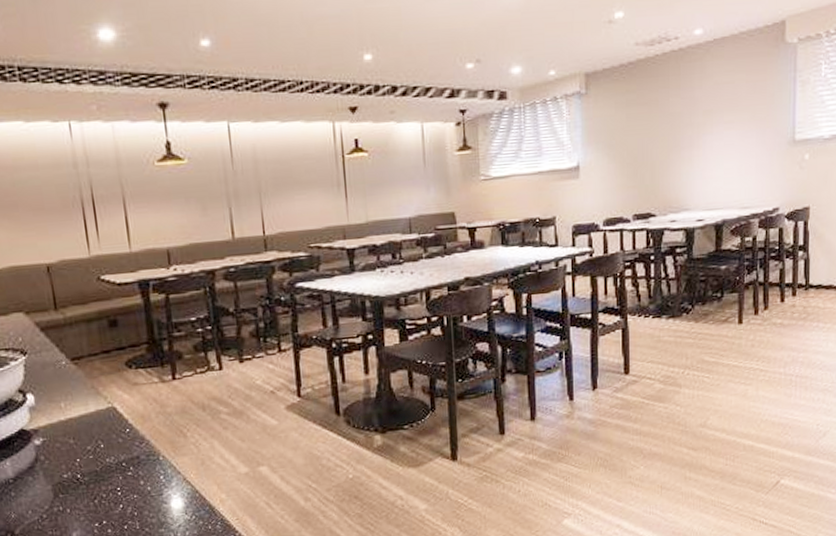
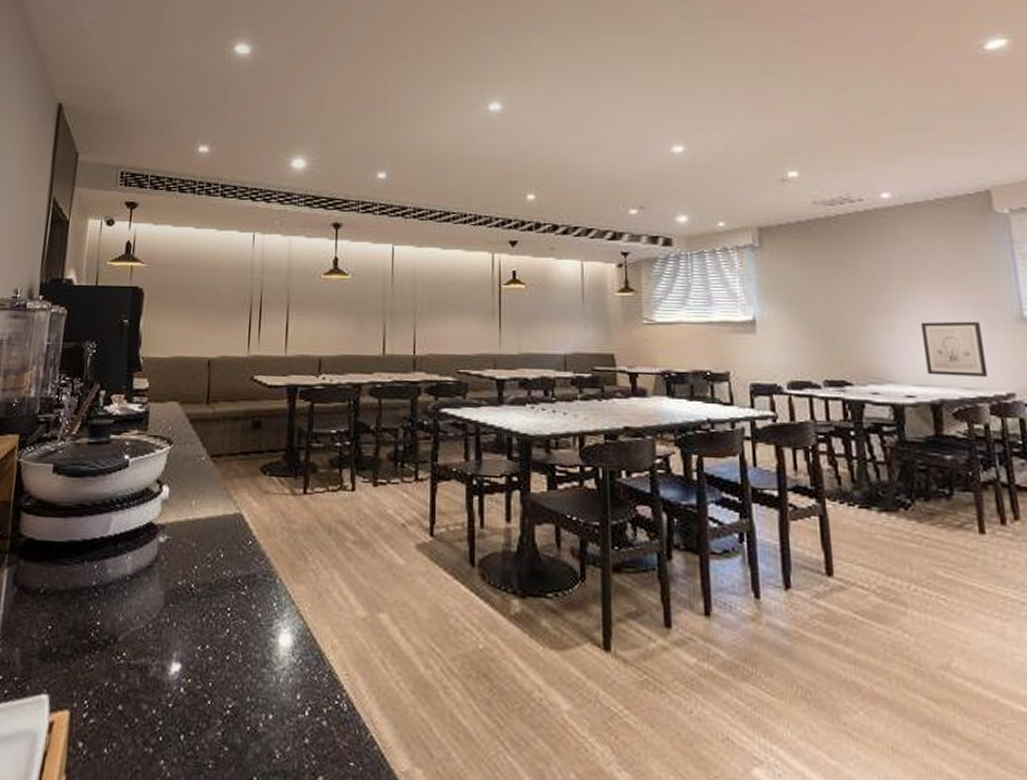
wall art: none [714,148,762,200] -> present [920,321,989,377]

